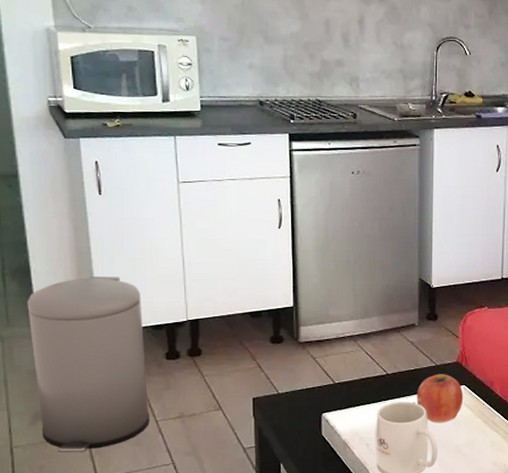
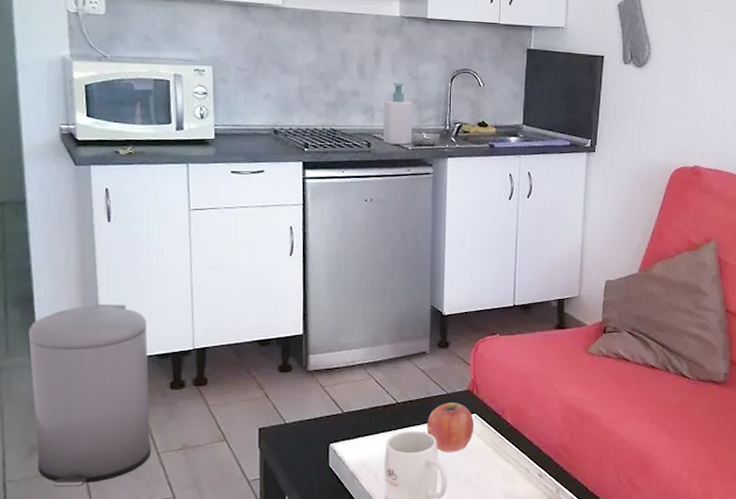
soap bottle: none [368,51,399,116] -> present [382,82,413,145]

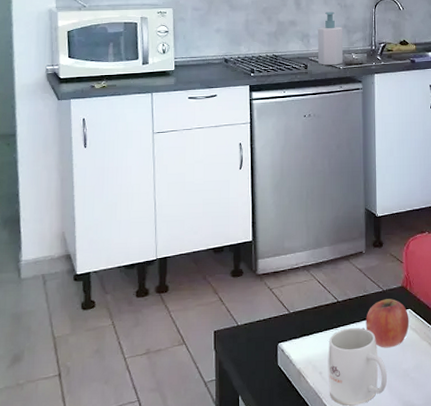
pedal bin: present [28,304,151,487] -> none [14,221,119,395]

